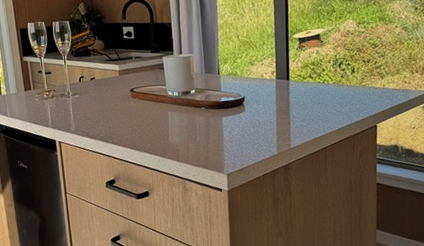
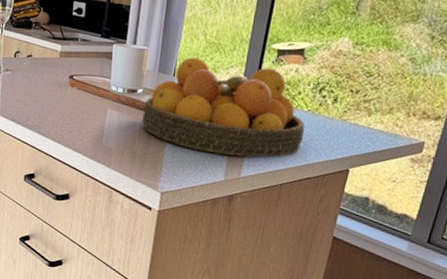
fruit bowl: none [199,54,335,133] -> present [142,57,305,158]

